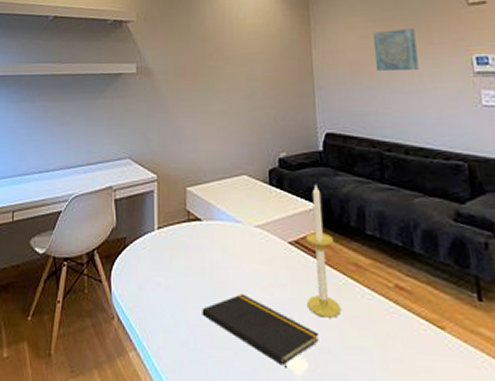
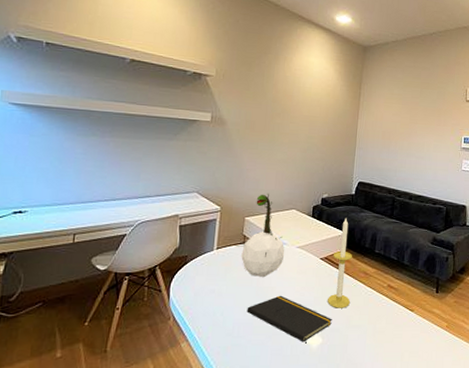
plant: none [178,155,241,268] -> present [234,193,285,278]
wall art: present [373,27,419,71] -> none [400,112,430,143]

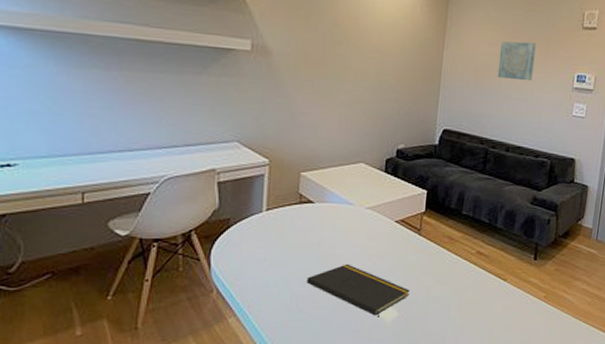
plant: present [234,193,285,278] -> none [289,142,352,244]
candle: present [328,218,352,308] -> none [404,173,434,278]
wall art: none [400,112,430,143] -> present [497,41,536,82]

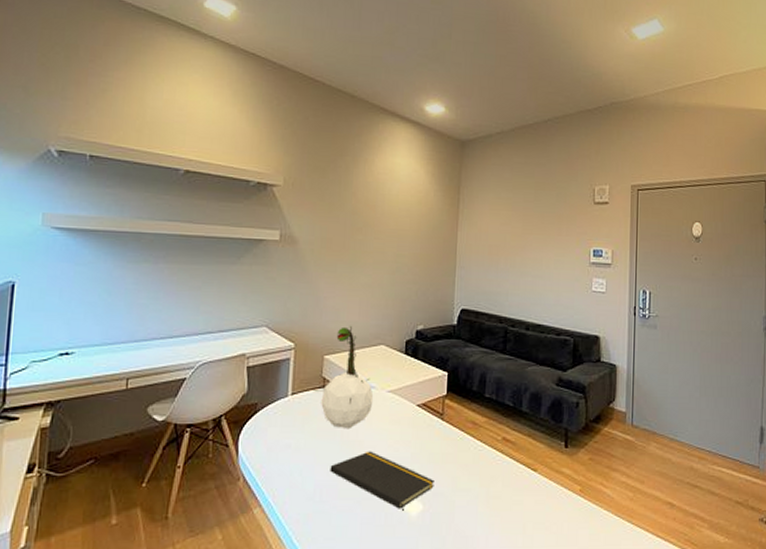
plant: none [289,142,352,244] -> present [313,325,374,430]
wall art: present [497,41,536,82] -> none [511,219,548,258]

